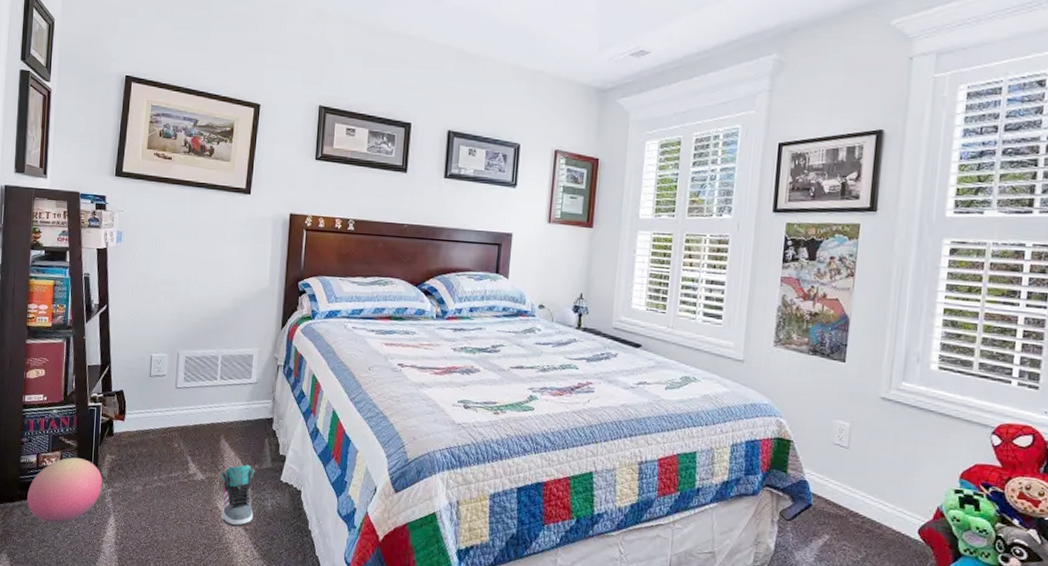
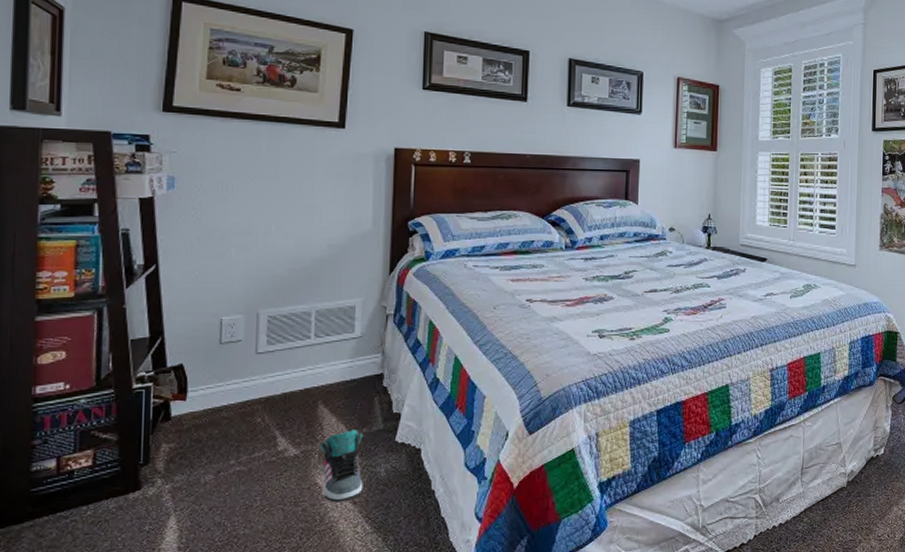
ball: present [27,457,102,524] -> none [43,453,157,540]

